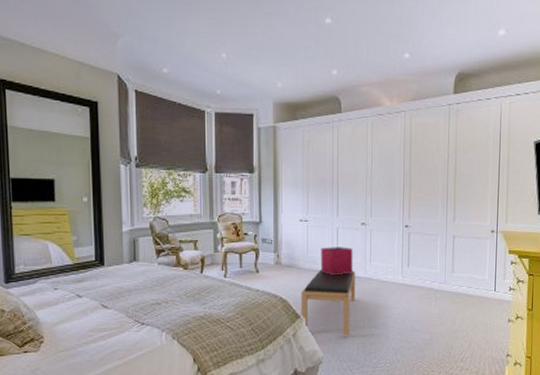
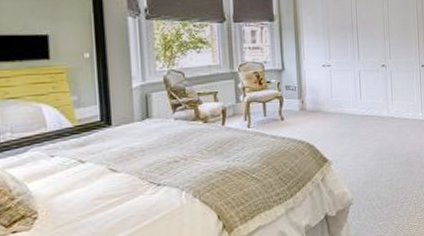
bench: present [300,269,355,336] -> none [327,111,380,175]
storage bin: present [320,247,353,276] -> none [344,89,376,117]

